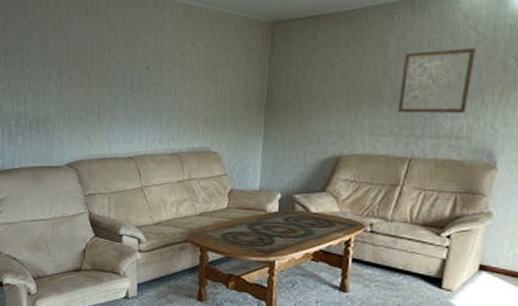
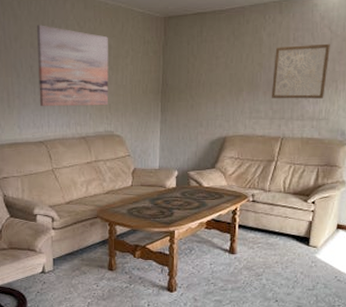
wall art: none [131,34,208,121] -> present [36,25,109,107]

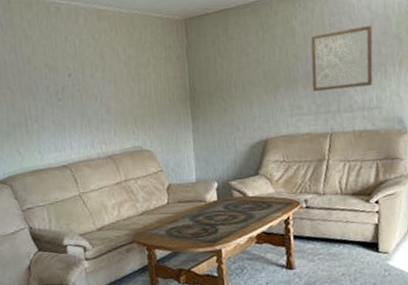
wall art: present [36,25,109,107] -> none [49,43,134,129]

